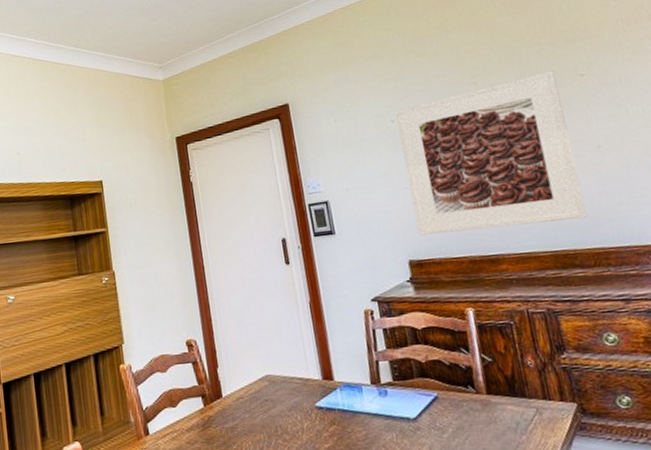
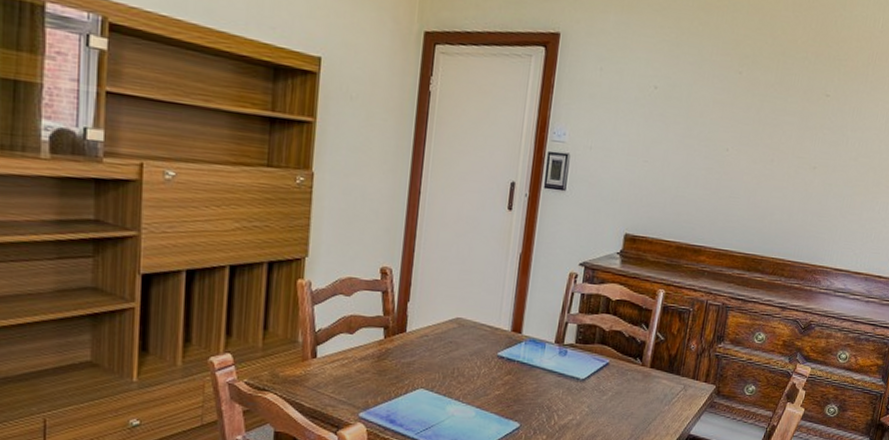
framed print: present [396,70,588,235] -> none [641,76,808,231]

